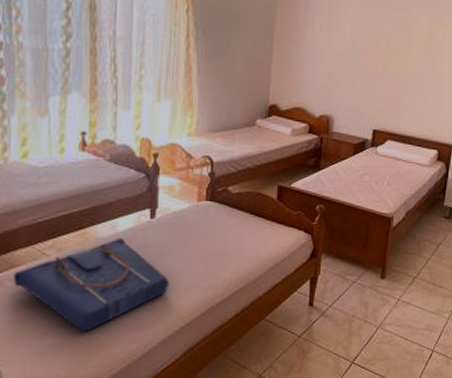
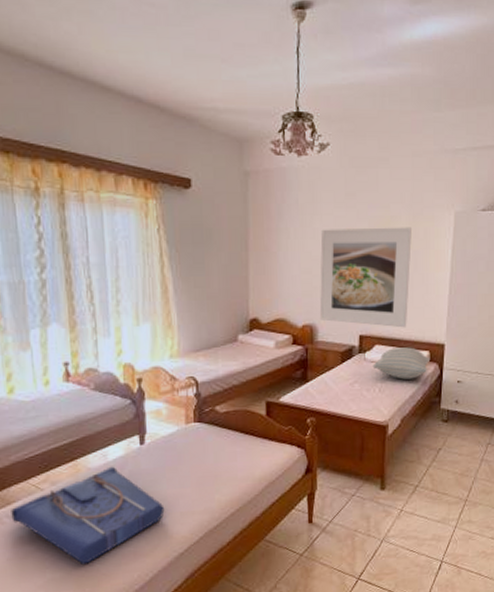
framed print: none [336,25,431,126] -> present [319,227,412,328]
pillow: none [383,144,438,176] -> present [372,347,431,380]

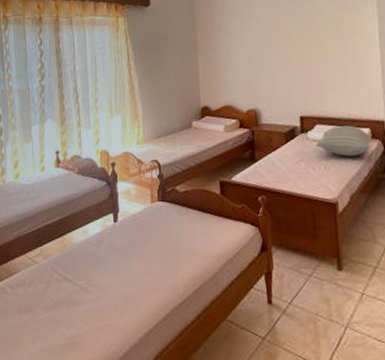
tote bag: present [11,466,165,565] -> none [12,242,135,336]
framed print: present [319,227,412,328] -> none [257,17,345,108]

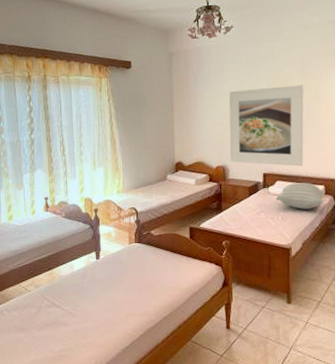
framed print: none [257,17,345,108] -> present [229,85,304,167]

